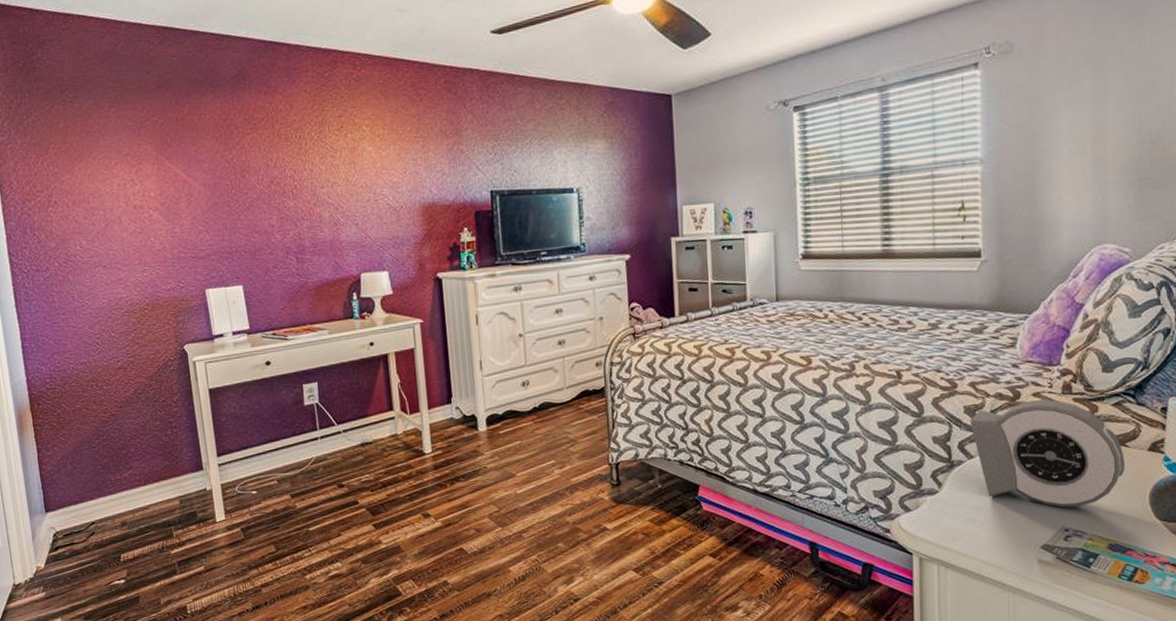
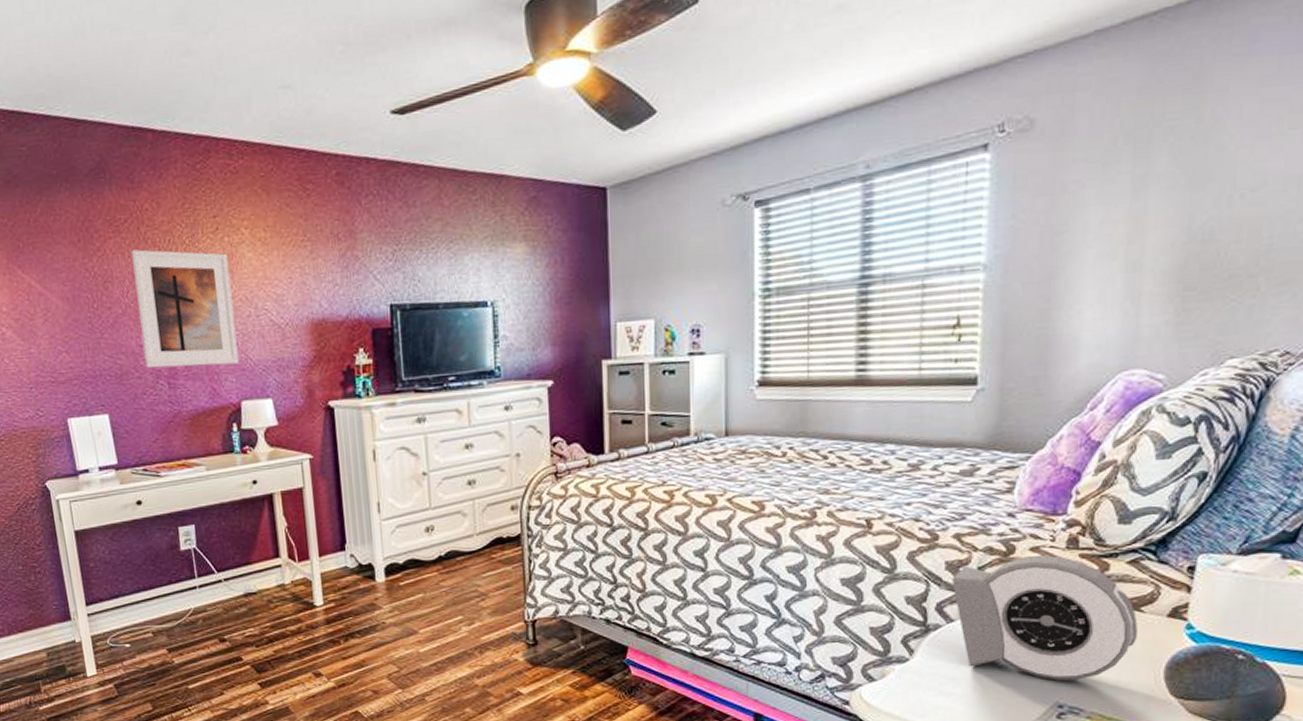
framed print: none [267,144,359,246] -> present [131,249,239,369]

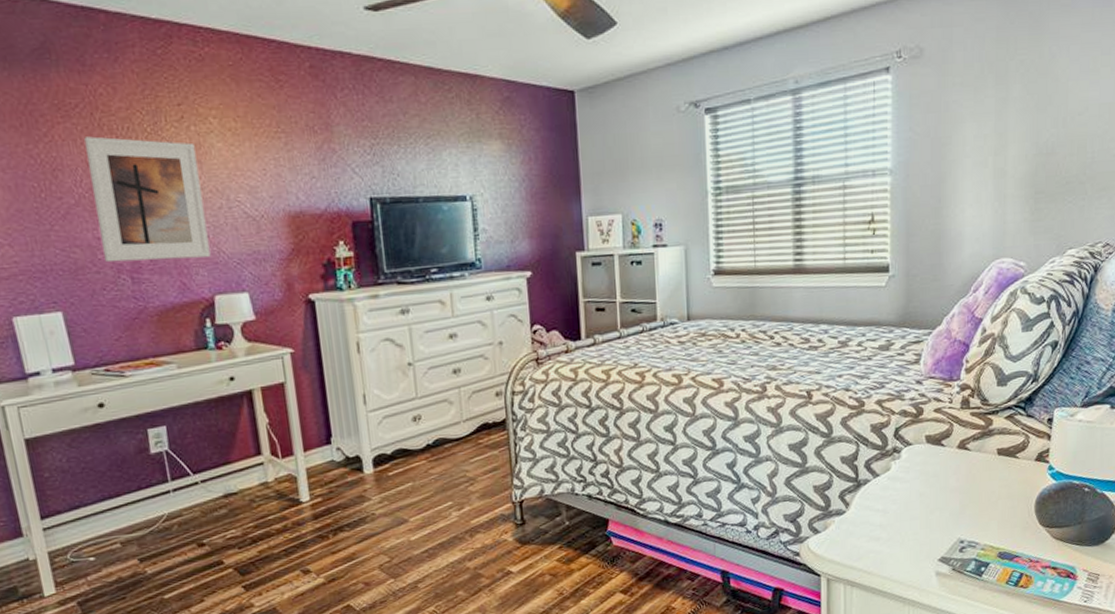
alarm clock: present [952,554,1138,680] -> none [876,414,1014,520]

